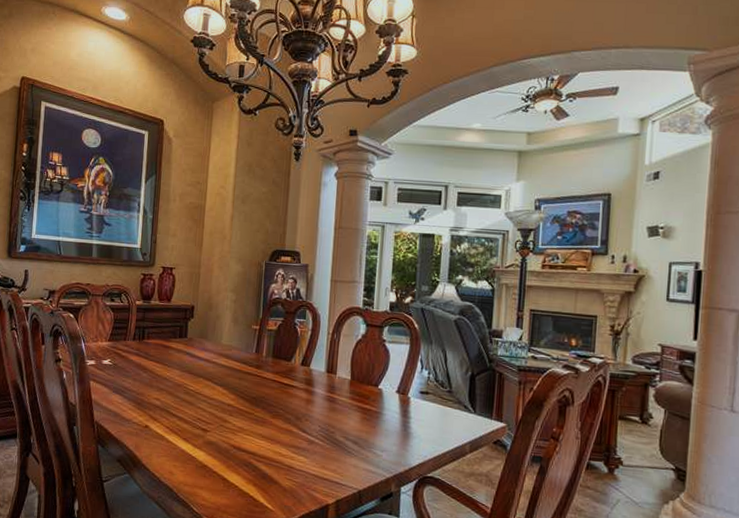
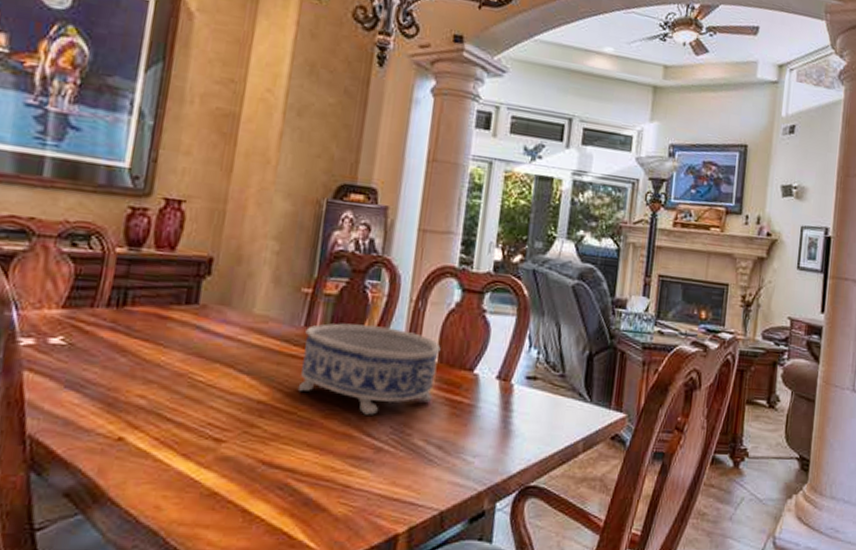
decorative bowl: none [253,350,352,417] -> present [297,323,441,415]

